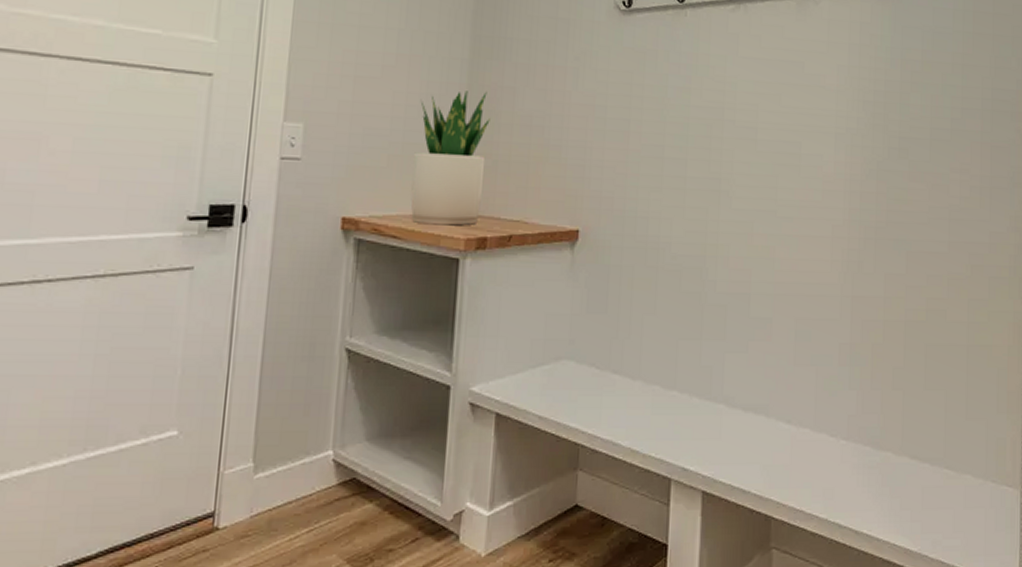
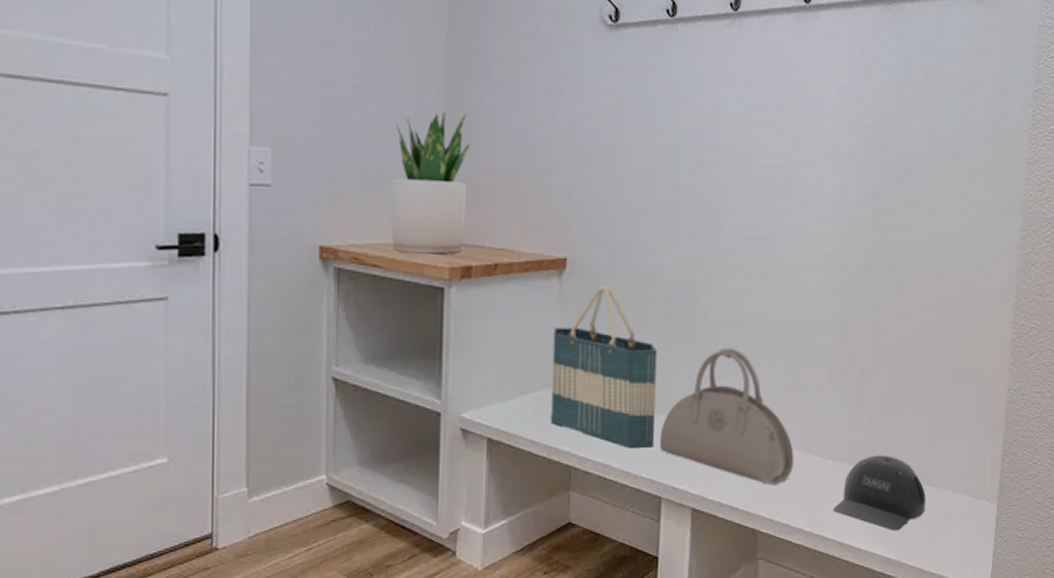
tote bag: none [559,257,668,425] -> present [550,285,658,448]
handbag: none [668,321,807,467] -> present [659,348,794,486]
baseball cap: none [848,435,945,520] -> present [832,455,926,531]

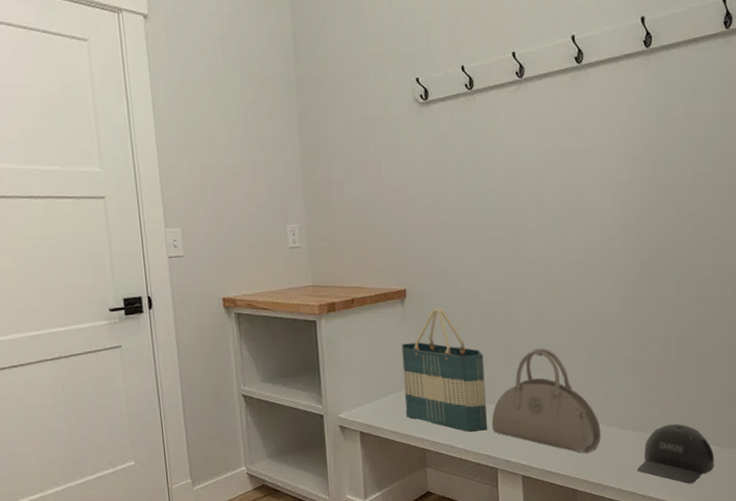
planter: present [390,113,470,255] -> none [267,186,327,297]

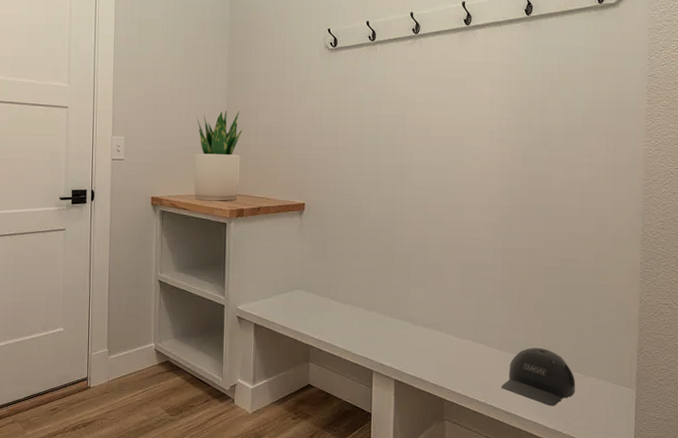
planter: none [267,186,327,297] -> present [193,111,242,201]
tote bag: present [401,307,488,432] -> none [295,221,368,335]
handbag: present [491,348,601,454] -> none [370,266,469,366]

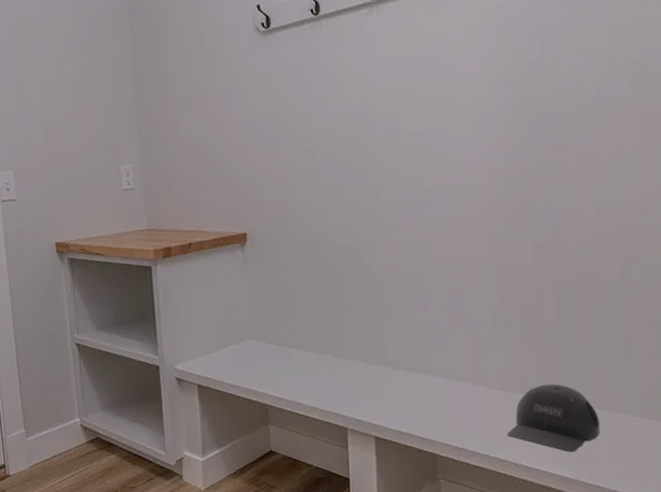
planter: present [193,111,242,201] -> none [100,125,163,242]

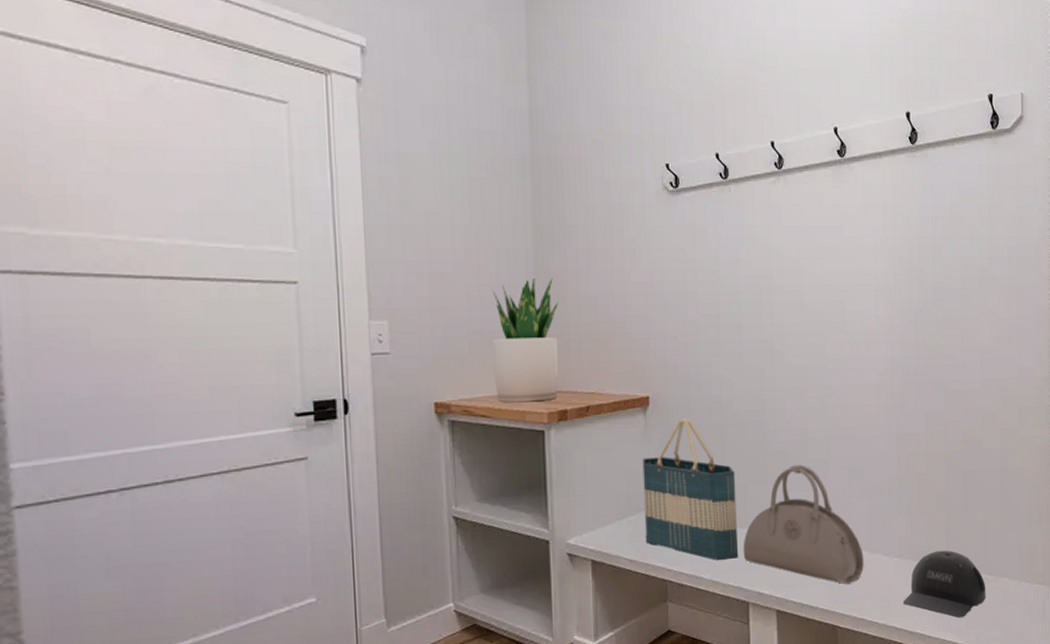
planter: none [100,125,163,242] -> present [492,278,559,403]
tote bag: none [242,252,337,388] -> present [642,417,739,560]
handbag: none [340,297,465,415] -> present [743,464,864,585]

